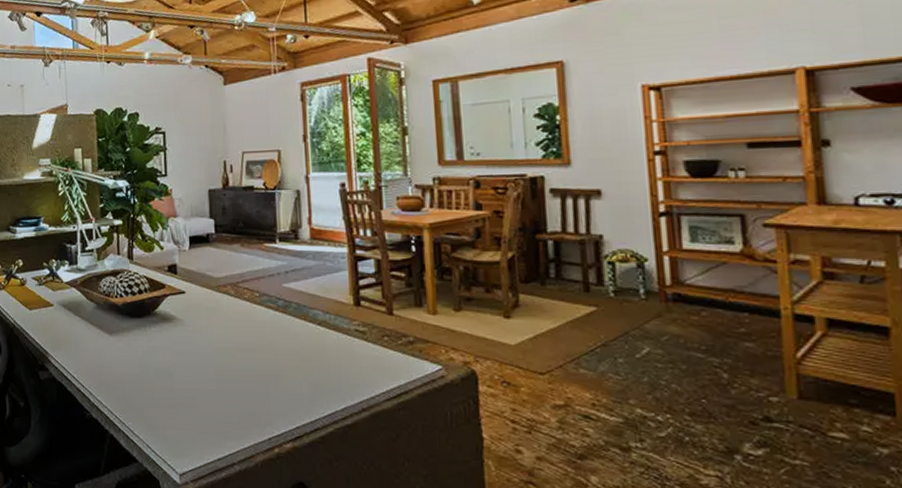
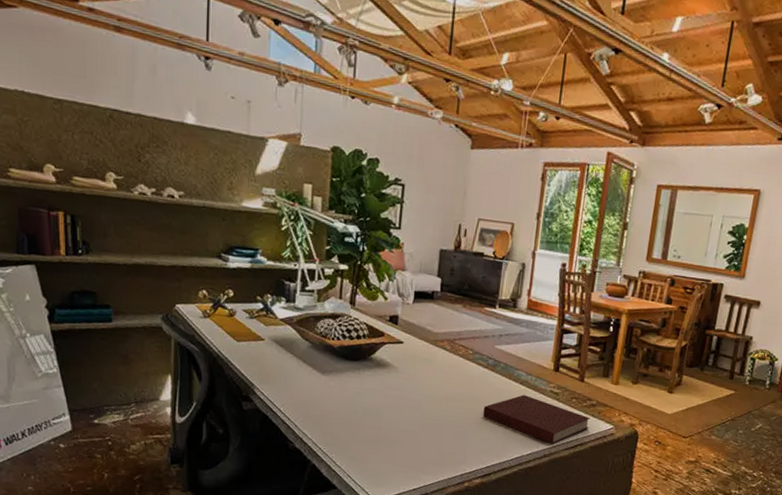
notebook: none [281,338,411,395] -> present [483,395,590,444]

